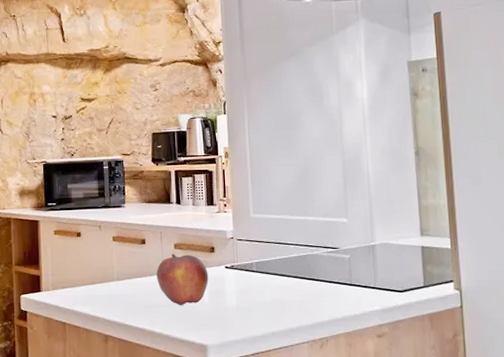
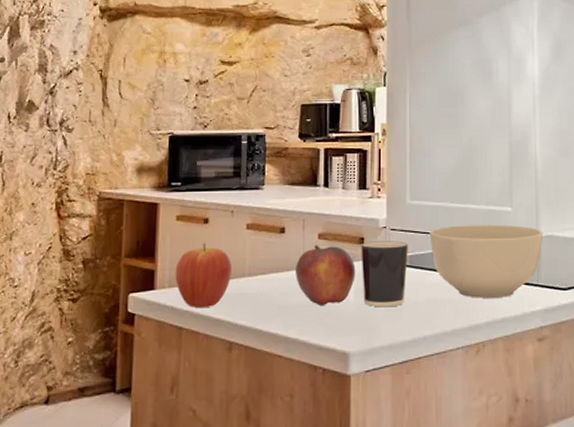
fruit: none [56,253,104,306] -> present [175,243,233,308]
mug: none [212,249,254,307] -> present [361,241,408,308]
bowl: none [272,234,379,299] -> present [429,224,544,298]

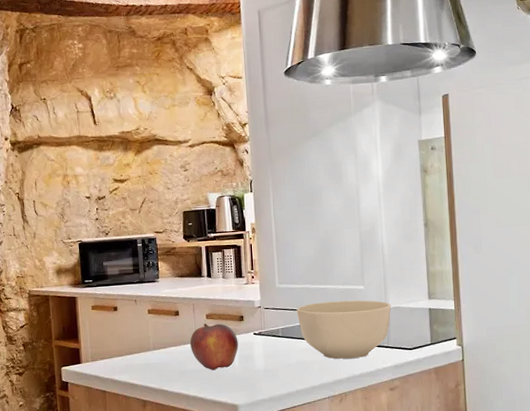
fruit: present [175,243,233,308] -> none [95,326,140,376]
mug: present [361,241,408,308] -> none [241,317,280,370]

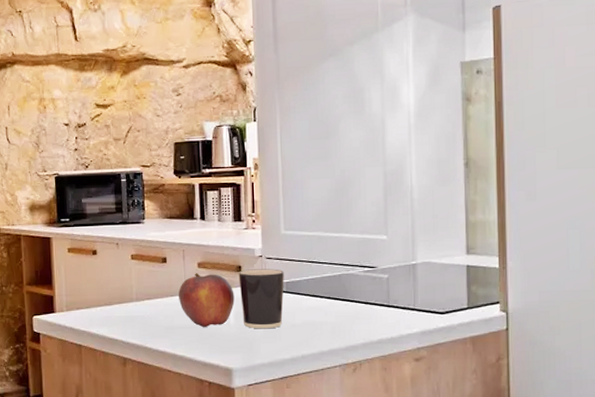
mug: none [241,317,280,370] -> present [238,269,284,329]
bowl: present [296,300,392,359] -> none [304,252,420,321]

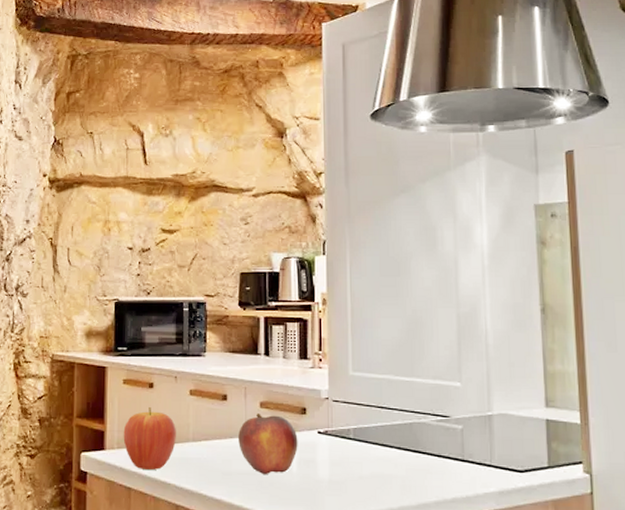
fruit: none [71,272,122,328] -> present [123,407,177,470]
mug: present [238,269,284,329] -> none [303,412,352,480]

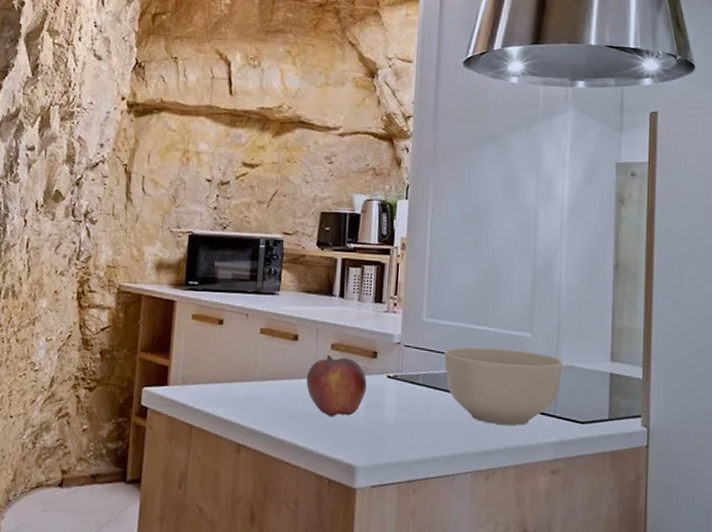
fruit: present [123,407,177,470] -> none [188,344,245,408]
bowl: none [373,399,497,477] -> present [444,347,564,426]

